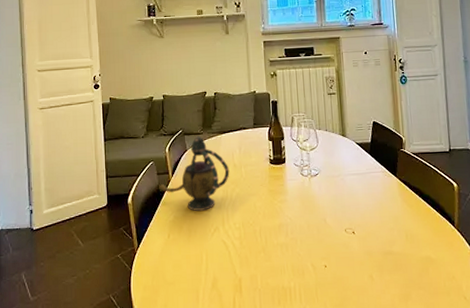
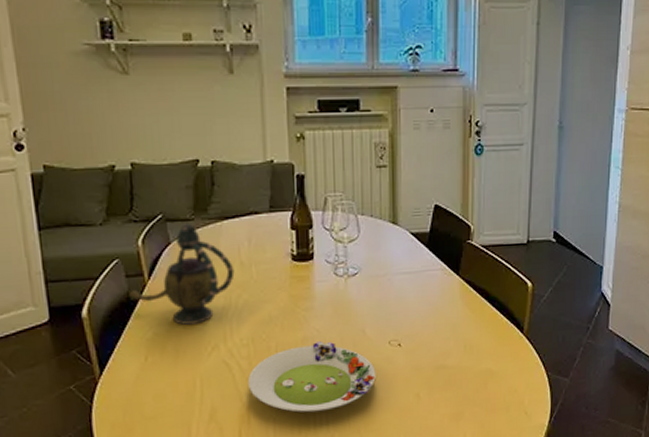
salad plate: none [239,228,337,286] -> present [247,341,376,413]

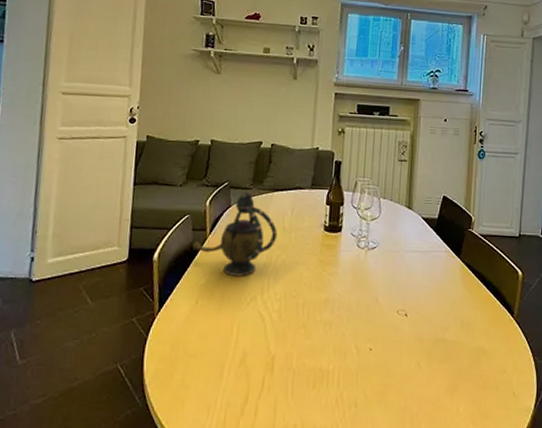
salad plate: present [247,341,376,413] -> none [275,304,384,369]

